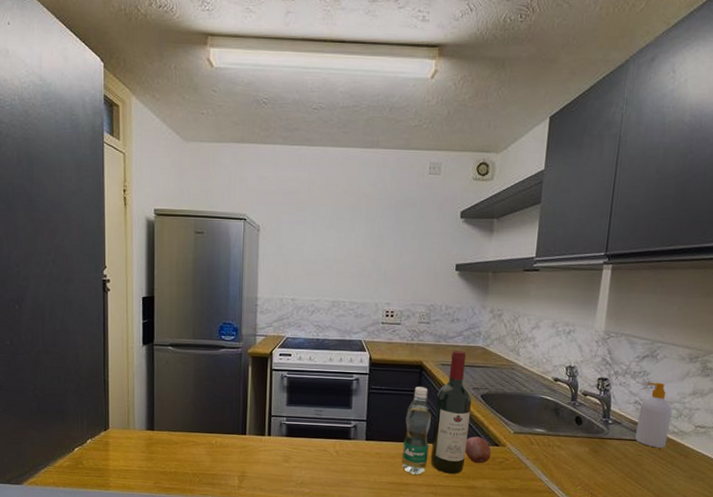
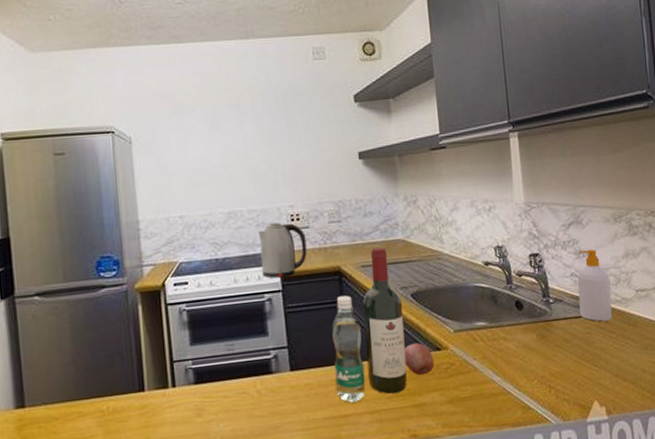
kettle: none [354,315,397,363] -> present [258,222,307,279]

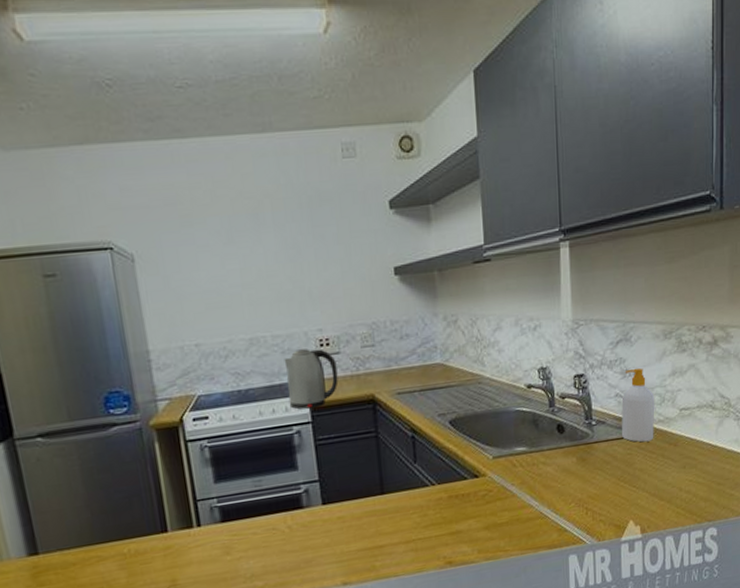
bottle: present [332,295,366,403] -> none [365,425,401,534]
wine bottle: present [362,247,407,394] -> none [398,372,444,523]
fruit: present [404,343,435,376] -> none [441,471,472,504]

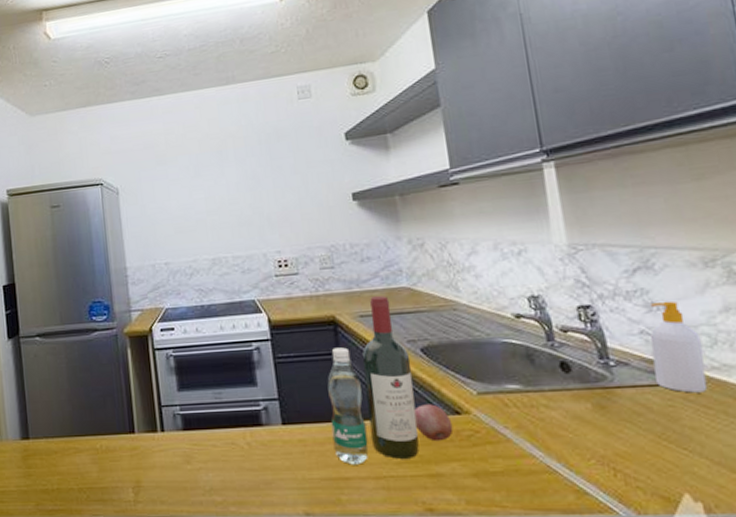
kettle: present [284,348,339,410] -> none [244,268,297,327]
bottle: none [365,425,401,534] -> present [327,347,369,465]
wine bottle: none [398,372,444,523] -> present [362,296,420,459]
fruit: none [441,471,472,504] -> present [414,404,454,442]

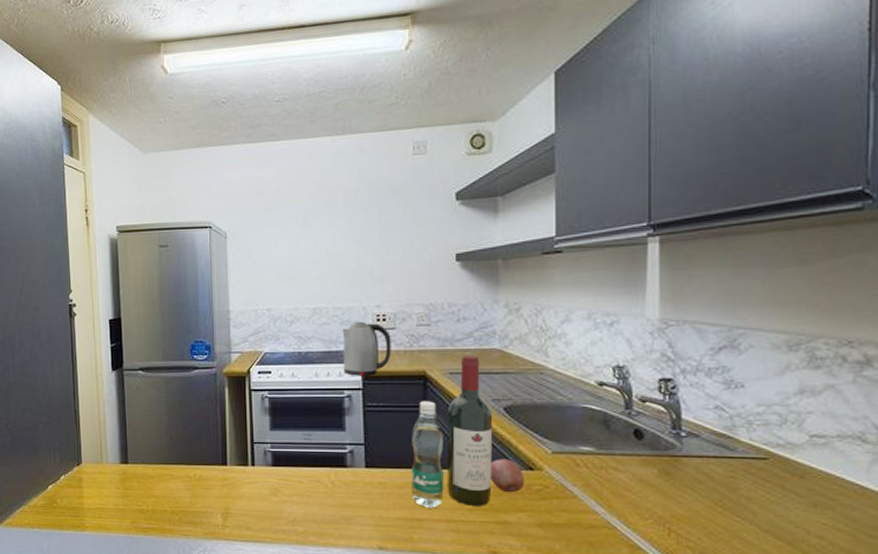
kettle: none [244,268,297,327] -> present [342,321,391,376]
soap bottle: present [649,300,708,393] -> none [721,380,772,467]

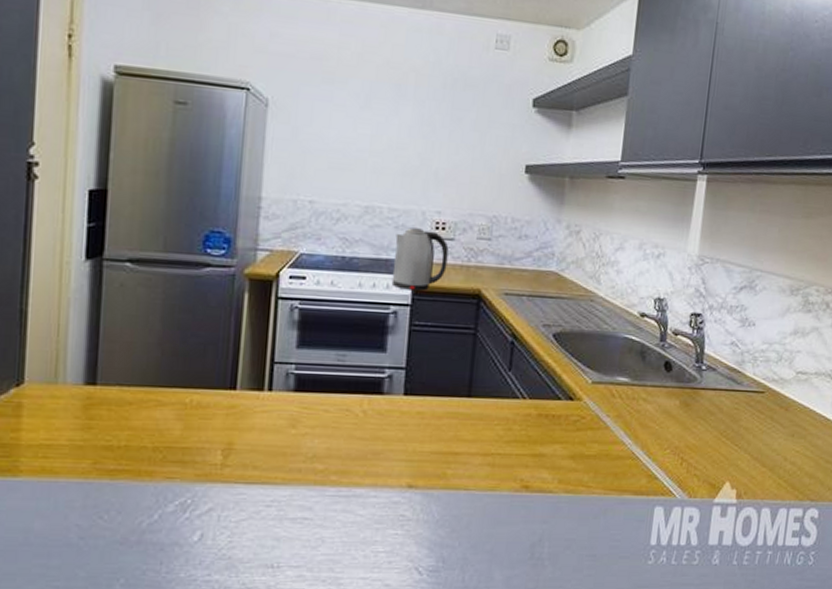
bottle: present [411,401,445,508] -> none [450,322,492,441]
wine bottle: present [446,356,493,506] -> none [487,276,542,438]
fruit: present [490,459,525,493] -> none [532,388,565,424]

